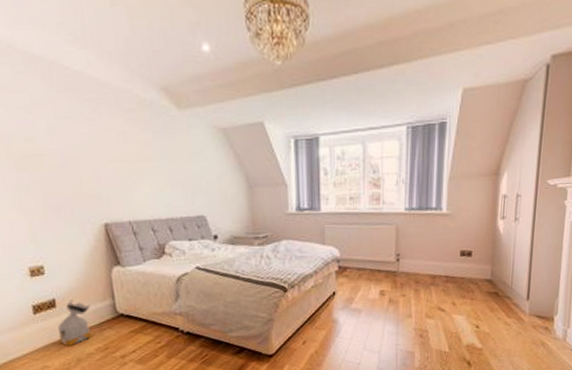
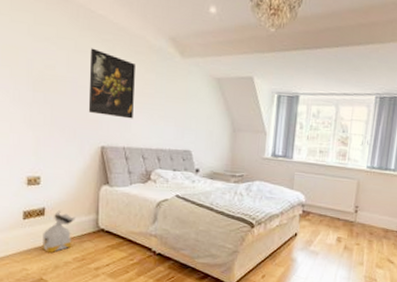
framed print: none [72,112,134,189] -> present [88,48,135,119]

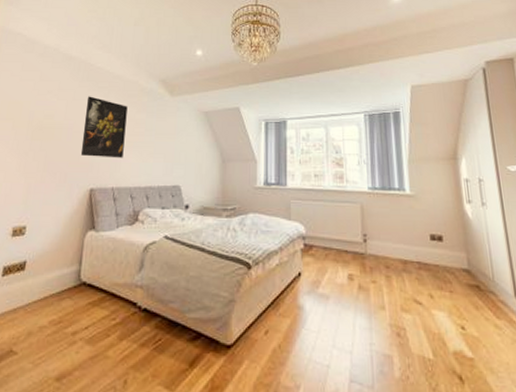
bag: present [41,210,76,254] -> none [16,263,57,317]

